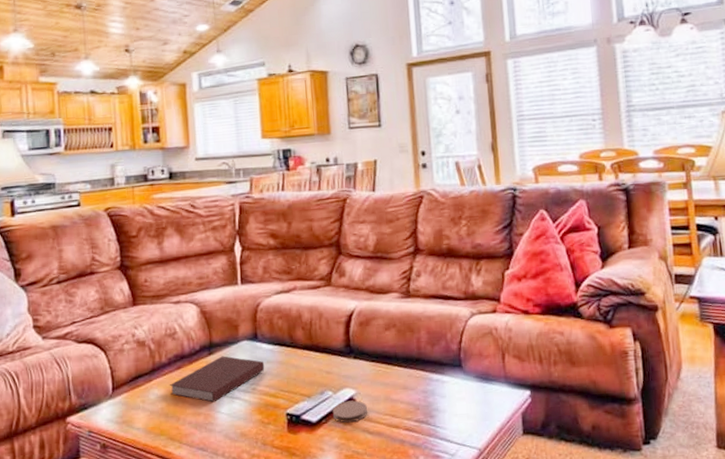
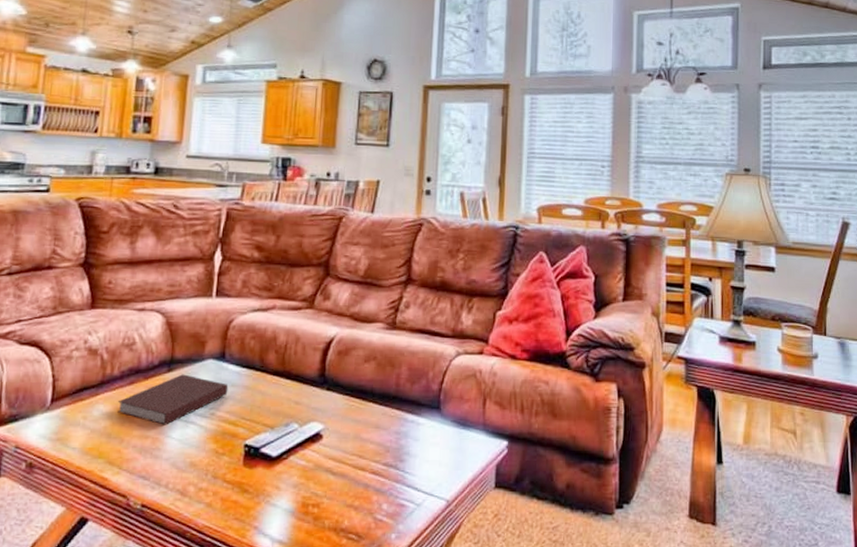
coaster: present [332,400,368,423] -> none [295,436,335,461]

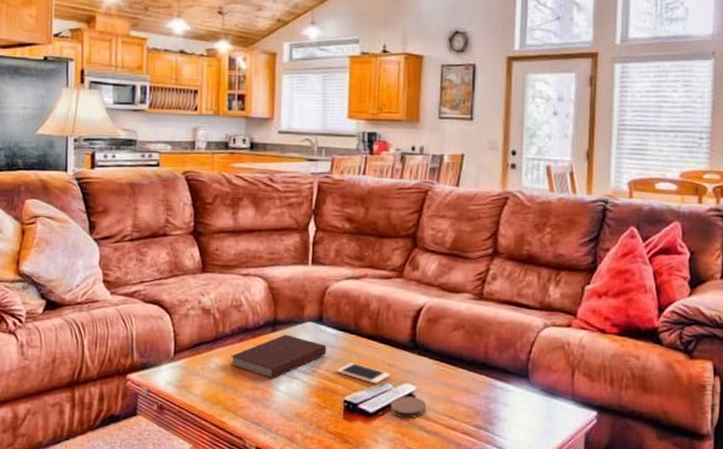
cell phone: none [237,401,297,425] -> present [336,362,391,385]
coaster: none [295,436,335,461] -> present [390,396,427,419]

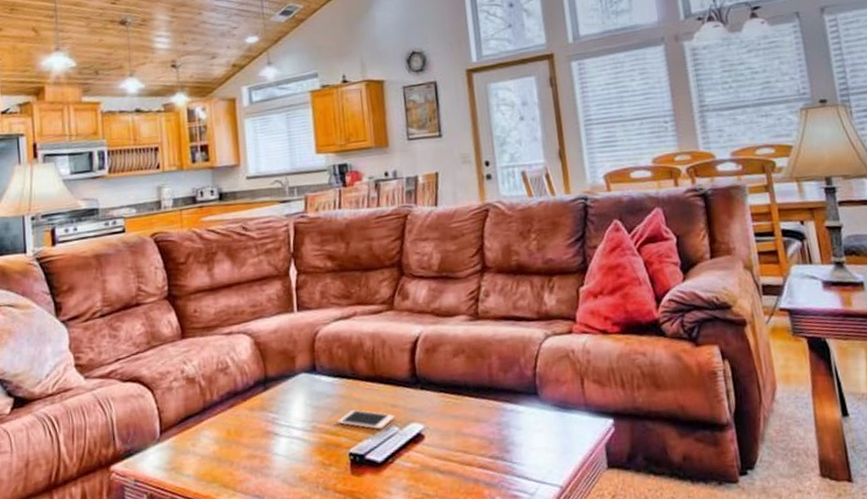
notebook: present [231,334,327,379] -> none [222,391,325,444]
coaster: present [390,396,427,419] -> none [399,436,438,462]

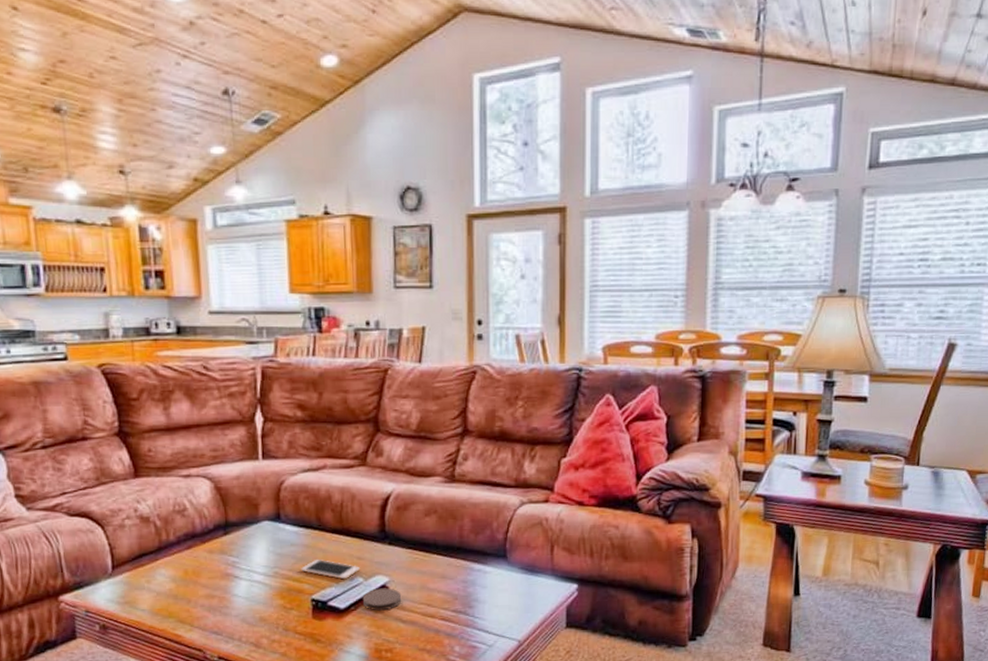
coaster: none [399,436,438,462] -> present [362,588,402,611]

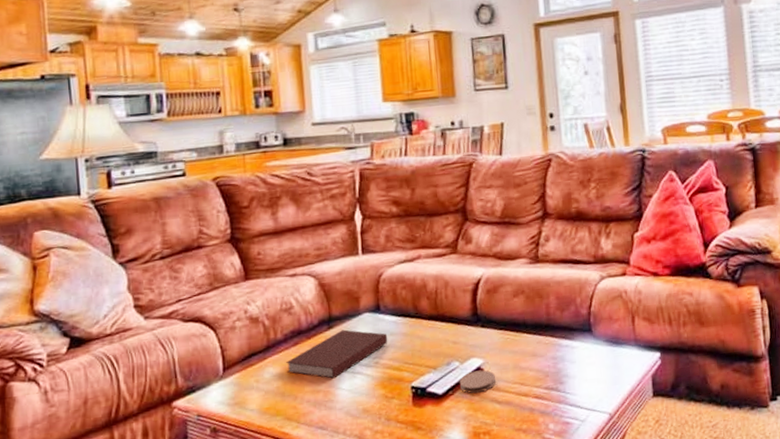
notebook: none [179,536,288,585] -> present [286,329,388,379]
cell phone: present [300,559,361,580] -> none [399,346,457,365]

